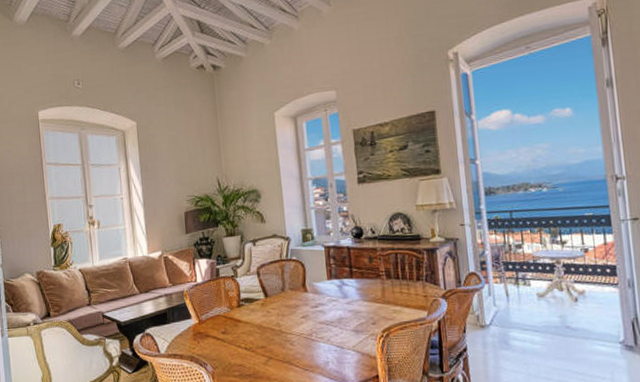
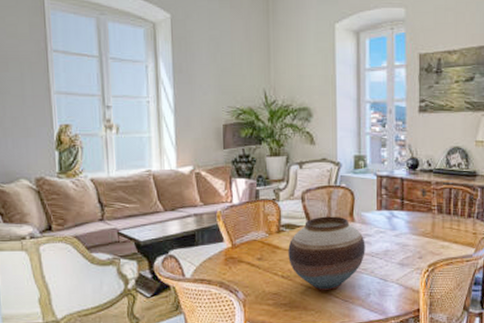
vase: none [248,288,321,360] -> present [288,216,365,290]

